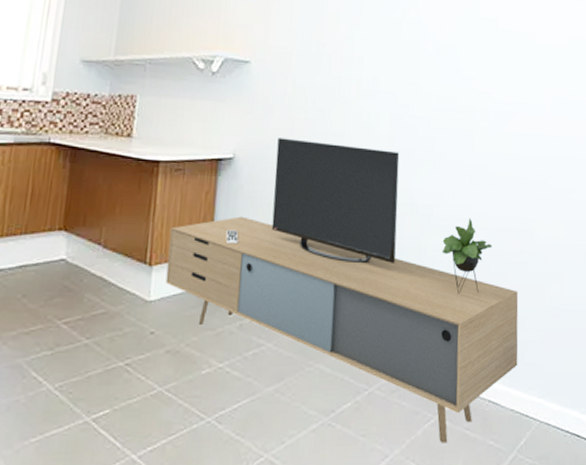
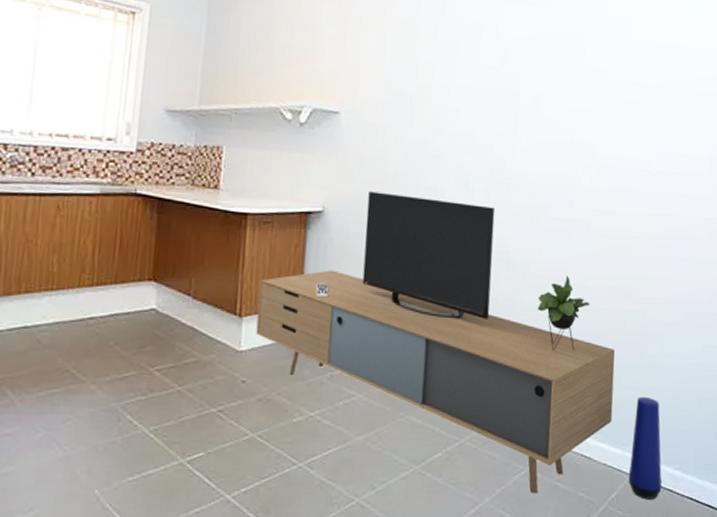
vase: none [536,338,569,446] -> present [628,396,662,499]

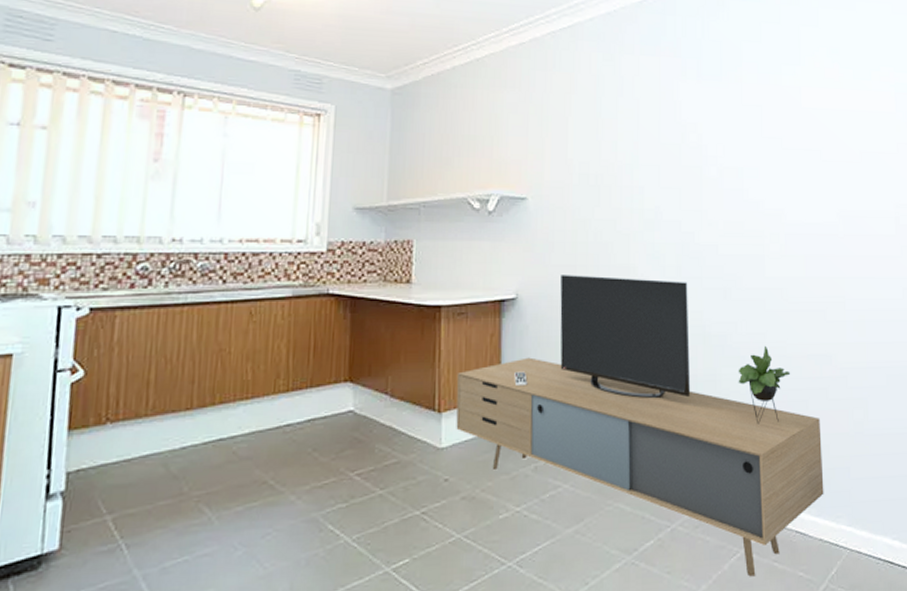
vase: present [628,396,662,499] -> none [846,465,882,574]

